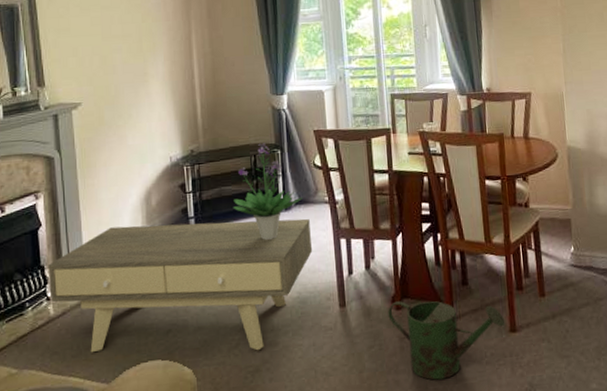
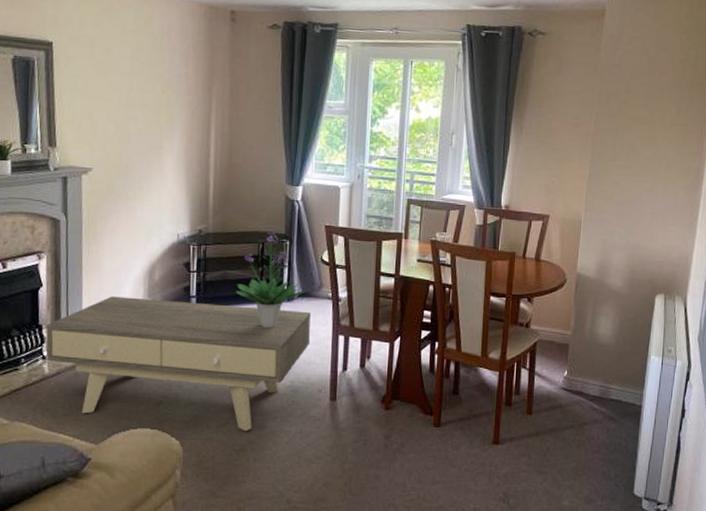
watering can: present [388,301,505,380] -> none [376,402,490,479]

